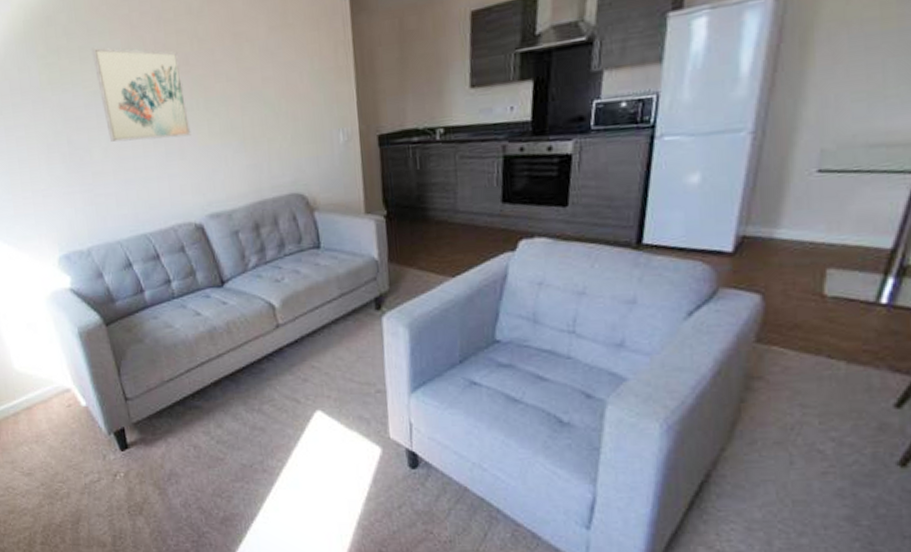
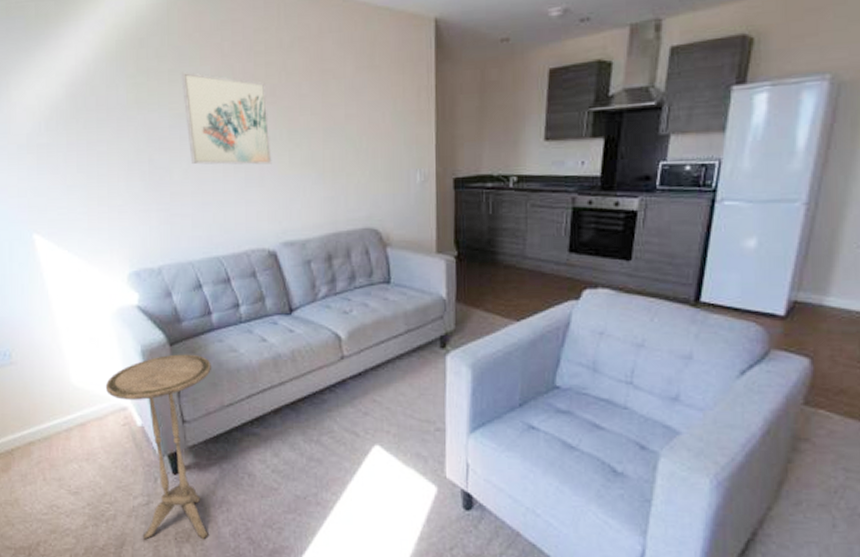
side table: none [46,332,160,515] -> present [105,354,211,540]

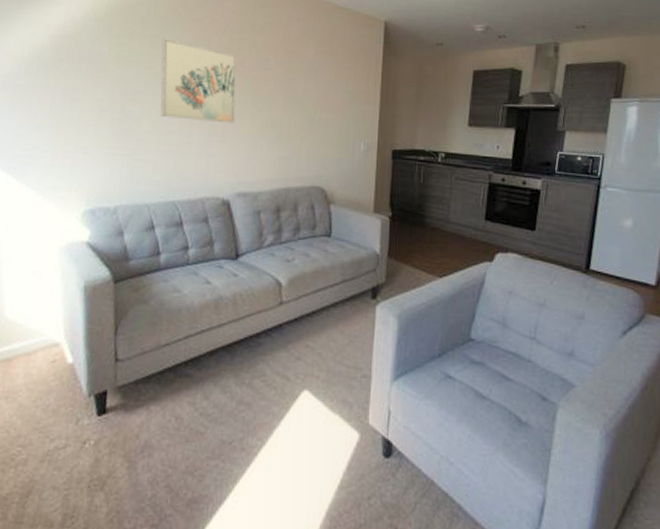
side table: present [105,354,211,540] -> none [40,291,153,488]

